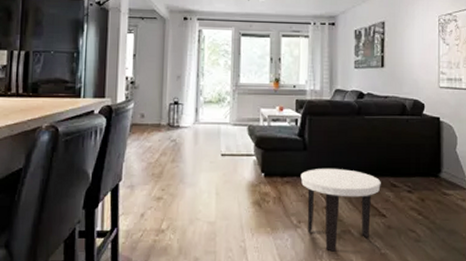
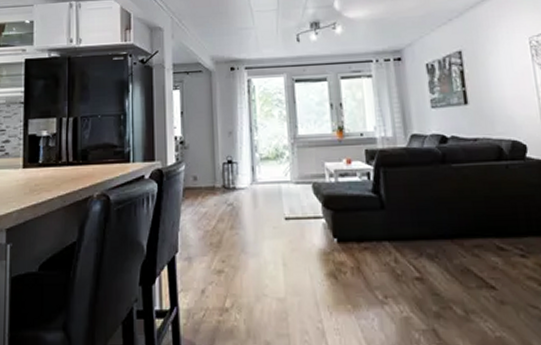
side table: present [300,168,381,252] -> none [380,229,484,334]

